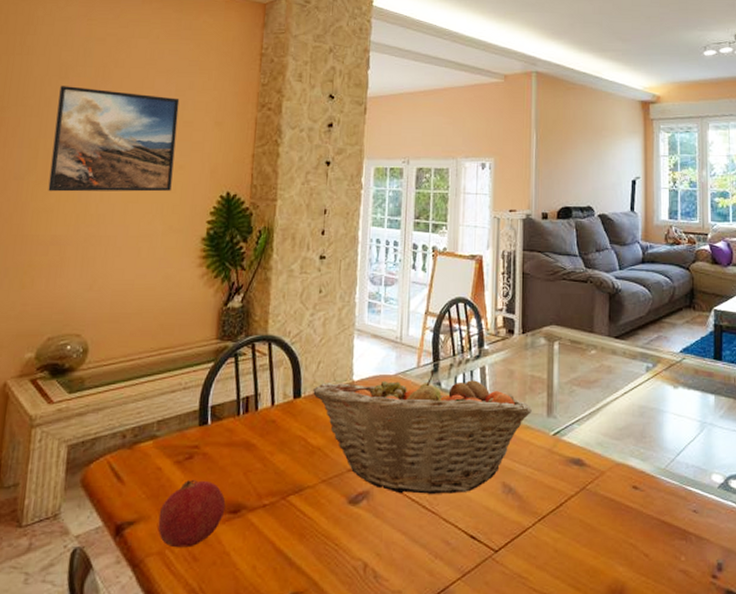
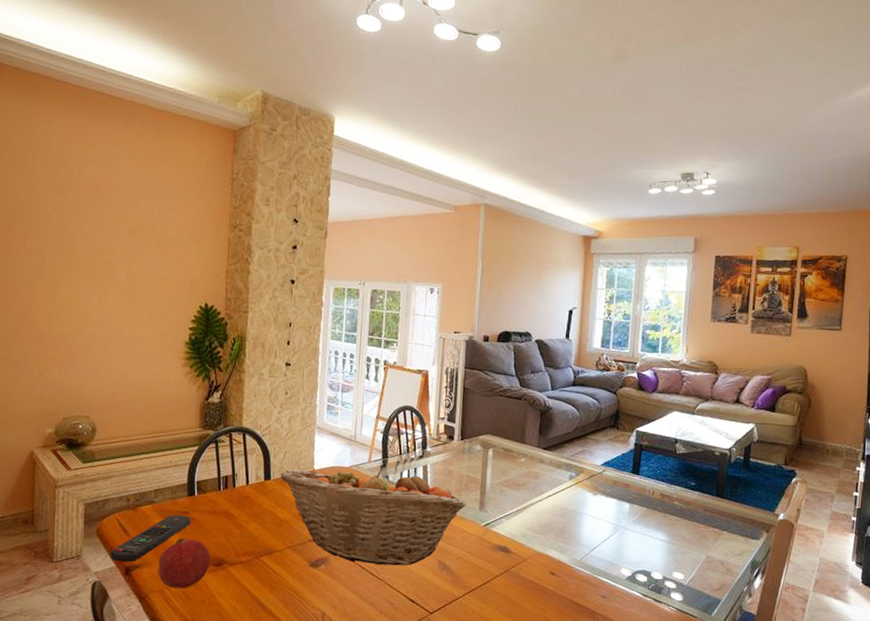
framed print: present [48,86,180,192] -> none [55,202,162,300]
remote control: none [97,451,203,519] -> present [110,515,191,562]

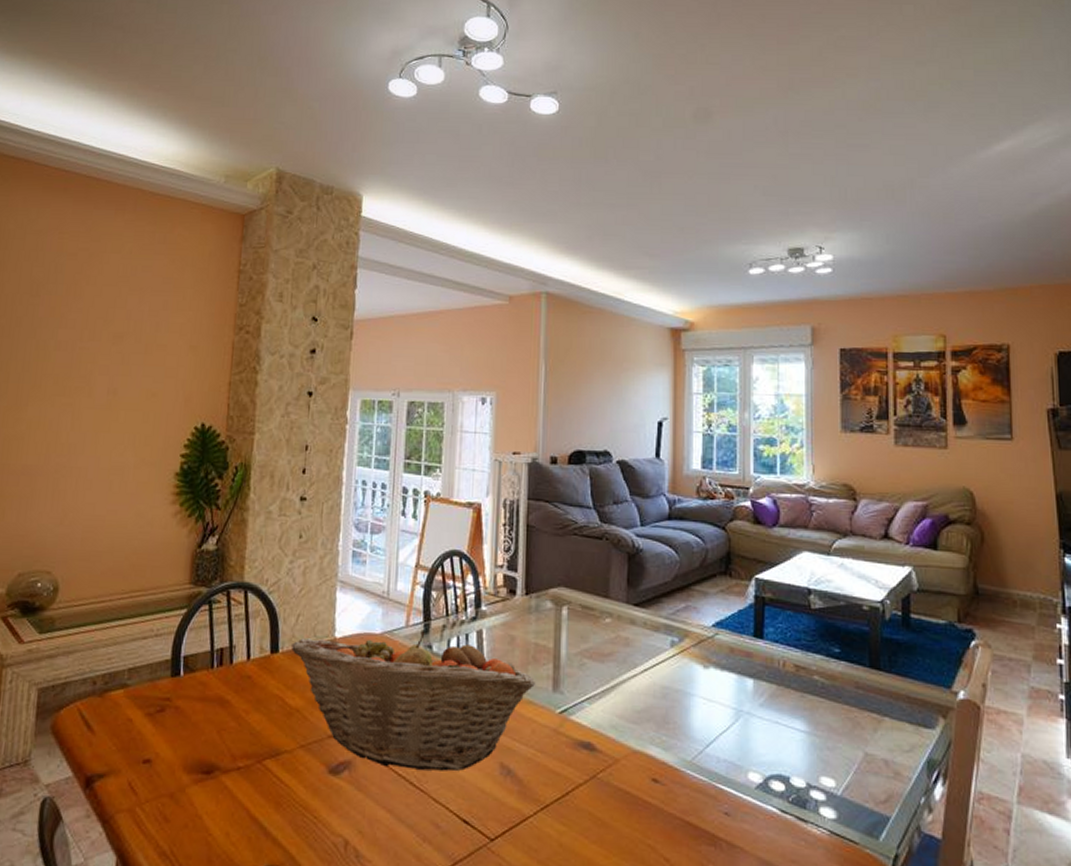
remote control: present [110,515,191,562] -> none [67,702,175,770]
fruit: present [158,537,211,589] -> none [128,733,199,807]

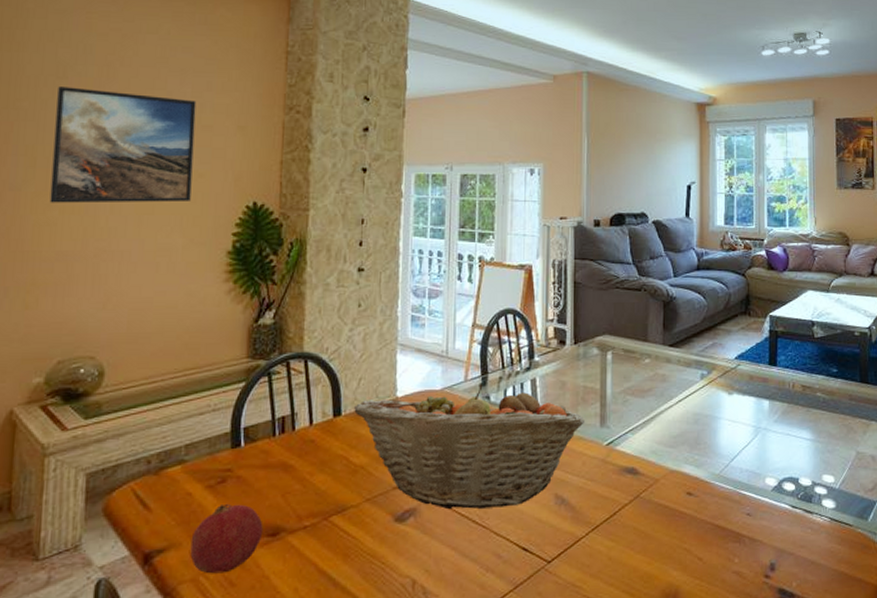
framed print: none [19,304,153,421] -> present [49,86,197,203]
fruit: none [128,733,199,807] -> present [190,503,263,574]

